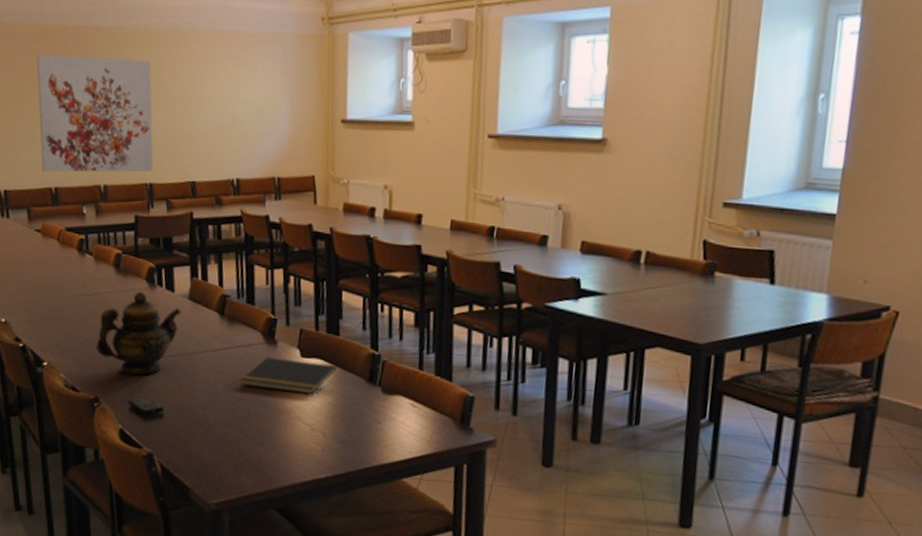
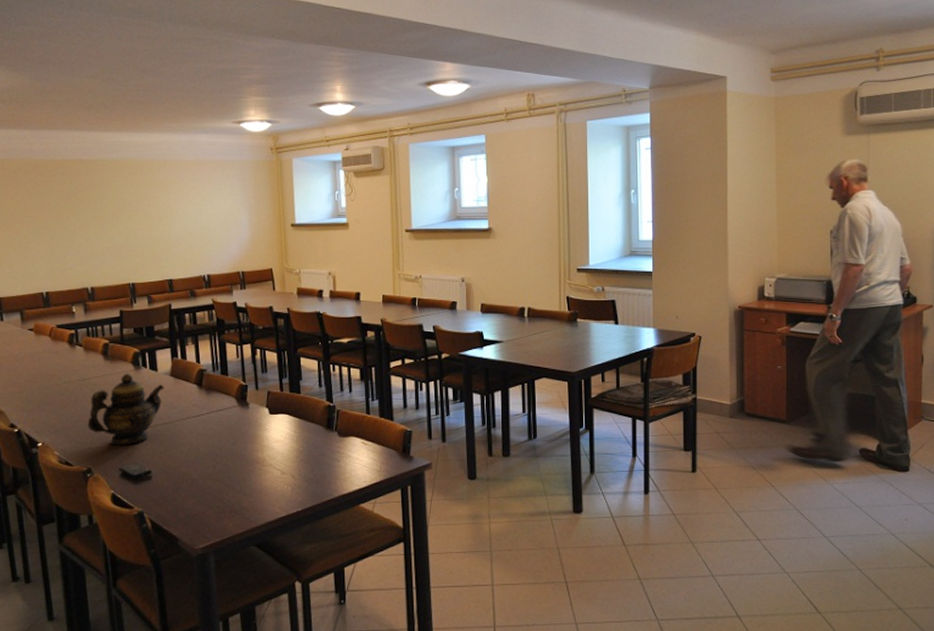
wall art: present [36,54,154,173] -> none [27,183,135,279]
notepad: present [240,357,337,395] -> none [218,417,300,444]

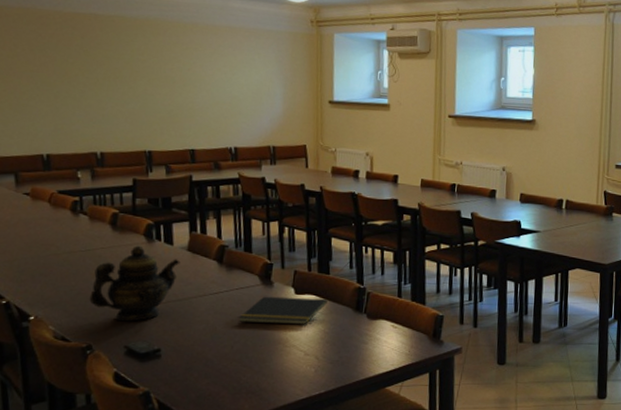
notepad: none [218,417,300,444] -> present [238,296,327,325]

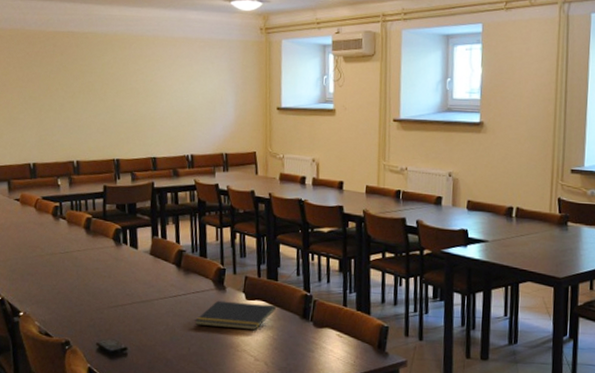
teapot: present [89,245,180,322] -> none [67,249,144,321]

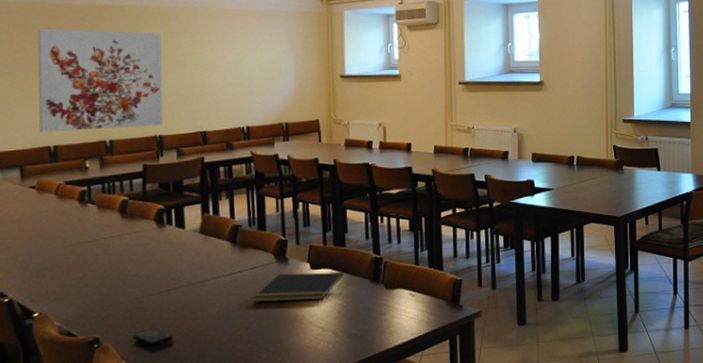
wall art: none [19,53,120,151] -> present [37,28,164,132]

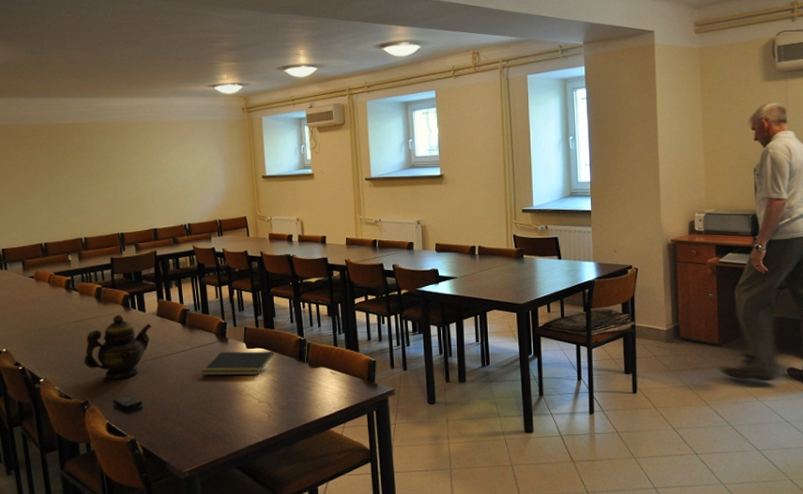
wall art: present [37,28,164,132] -> none [26,145,124,232]
teapot: none [97,231,192,311] -> present [84,314,152,380]

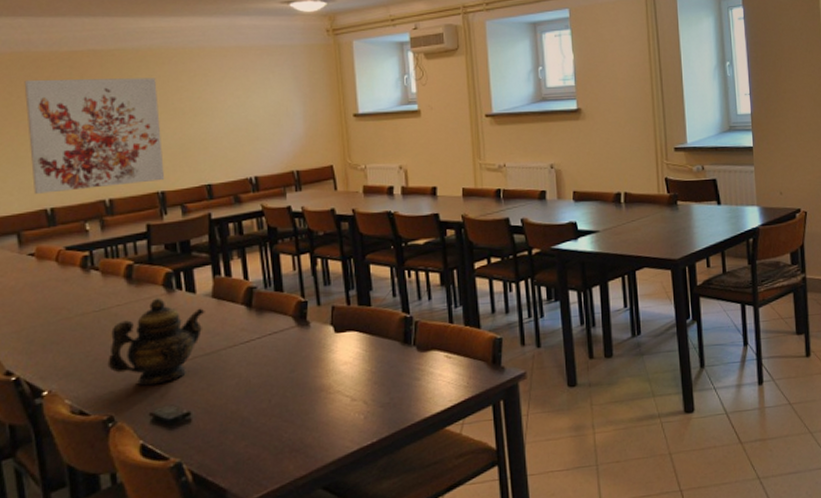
wall art: none [26,145,124,232] -> present [24,77,165,194]
notepad: present [201,351,274,376] -> none [273,334,371,371]

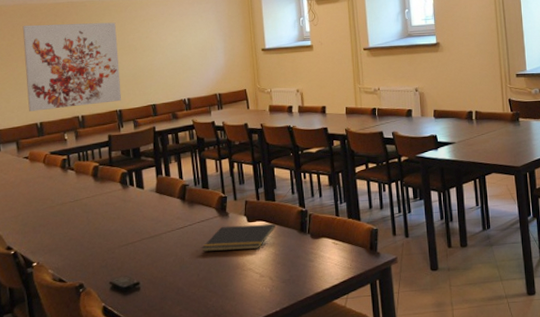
teapot: present [107,298,205,386] -> none [79,192,151,261]
notepad: none [273,334,371,371] -> present [201,223,275,252]

